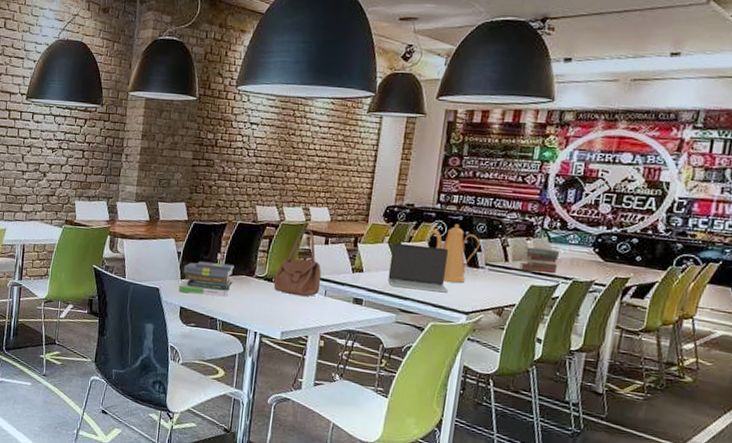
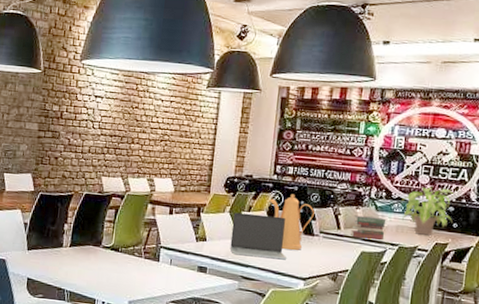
books: present [178,261,234,297] -> none [25,231,81,268]
handbag: present [273,230,321,297] -> none [120,200,167,266]
plant: none [578,216,638,269] -> present [402,187,453,236]

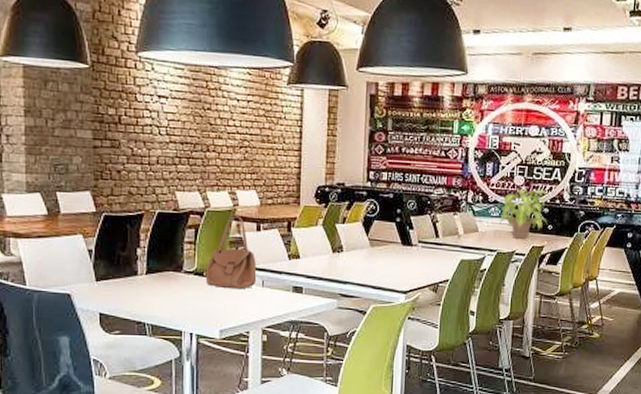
handbag: none [120,200,167,266] -> present [205,216,257,290]
laptop: present [230,212,286,260] -> none [326,225,385,274]
coffee pot: present [268,194,314,251] -> none [363,202,412,263]
books: present [351,215,387,240] -> none [449,222,484,246]

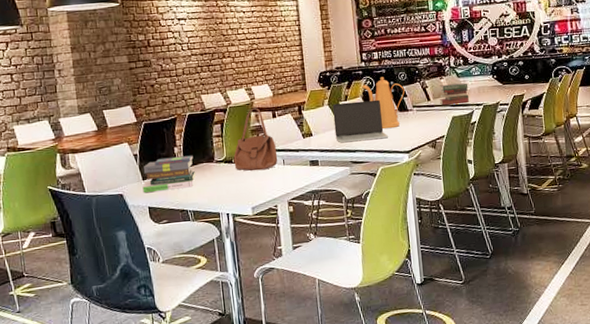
books: none [95,258,160,297] -> present [142,155,196,194]
laptop: none [326,225,385,274] -> present [332,99,388,142]
coffee pot: none [363,202,412,263] -> present [361,76,405,129]
books: none [449,222,484,246] -> present [439,83,469,105]
plant: present [498,188,548,239] -> none [478,46,524,91]

